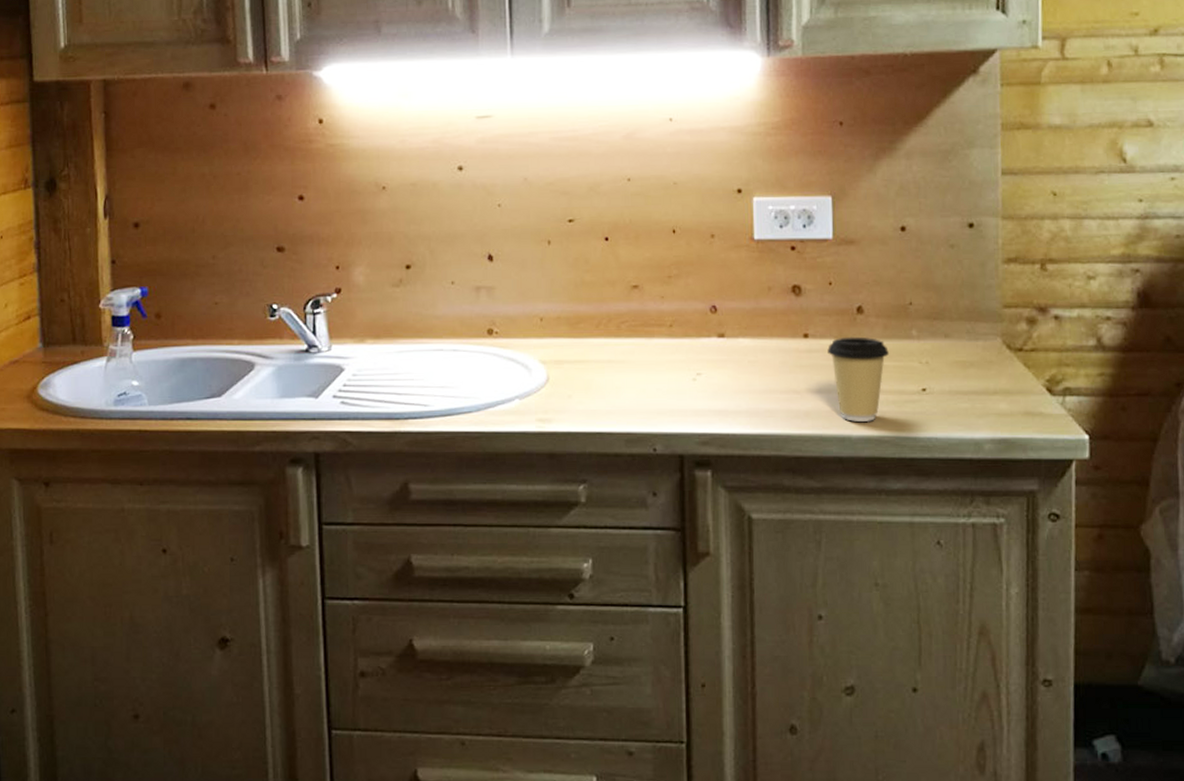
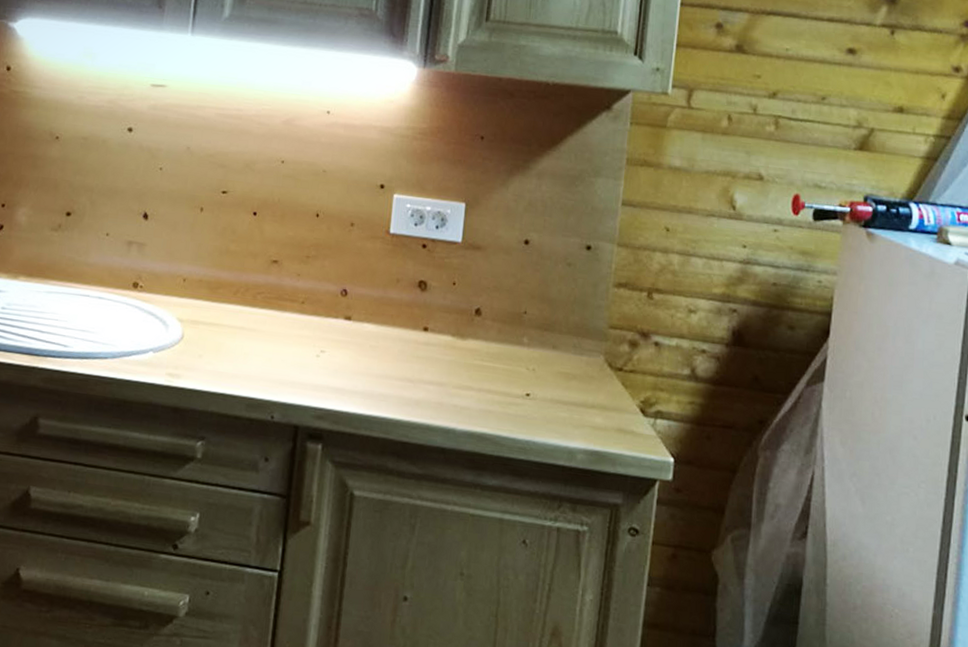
coffee cup: present [827,336,889,422] -> none [444,335,500,418]

